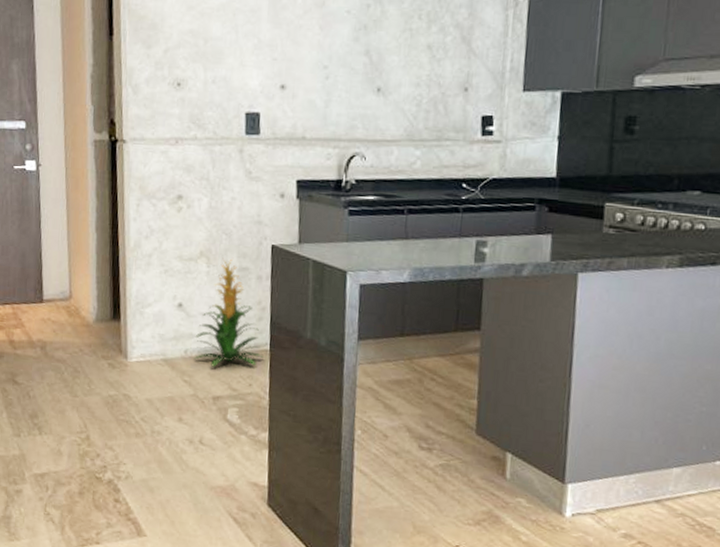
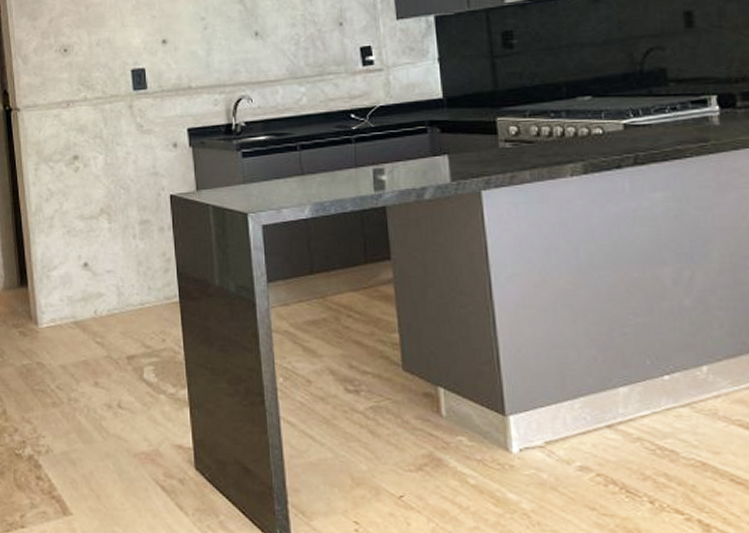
indoor plant: present [193,258,265,367] -> none [104,212,175,325]

